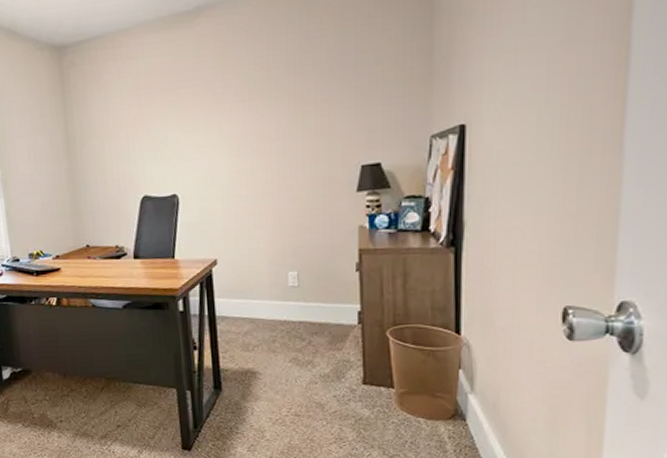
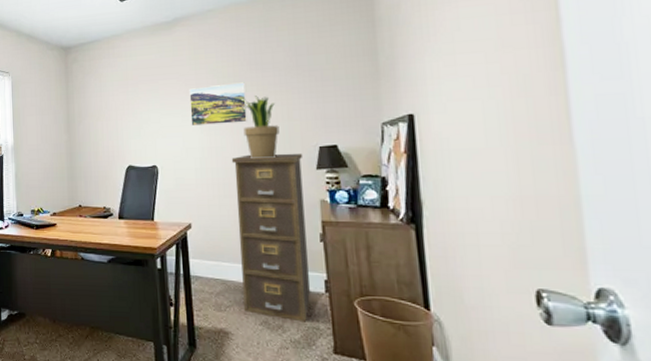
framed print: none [215,89,284,146] -> present [189,82,249,127]
filing cabinet: none [263,173,344,356] -> present [231,153,311,322]
potted plant: none [275,106,318,182] -> present [240,96,280,158]

